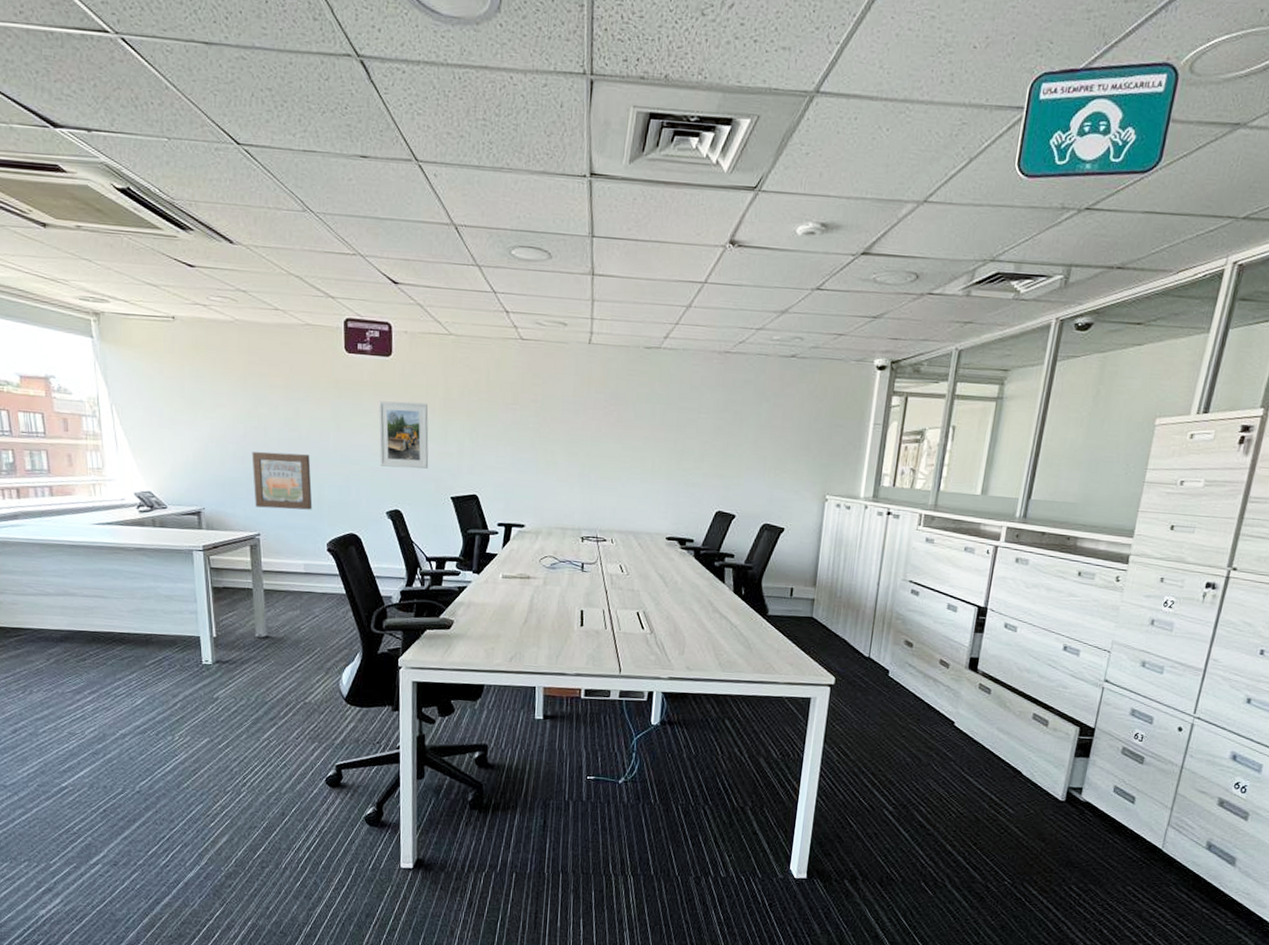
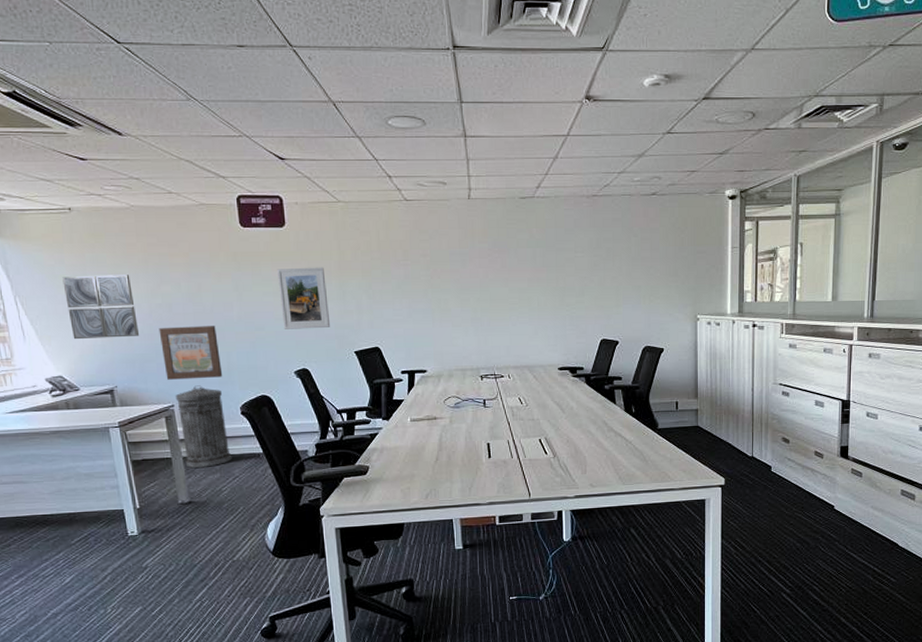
wall art: none [160,388,232,458] -> present [62,275,140,340]
trash can: none [262,516,314,603] -> present [175,385,232,468]

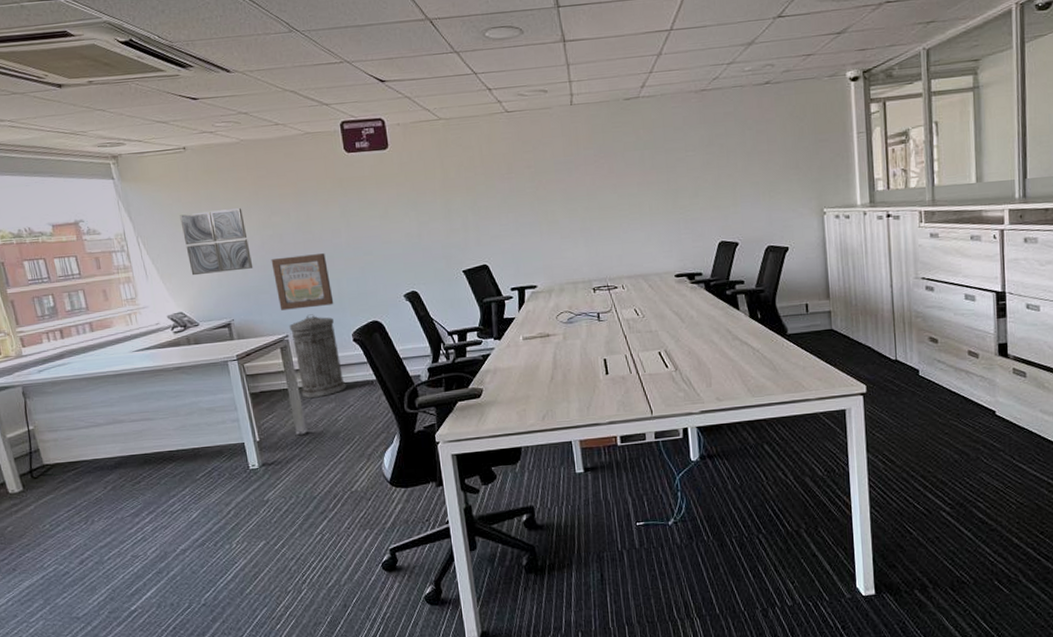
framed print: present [276,267,331,329] -> none [381,186,438,253]

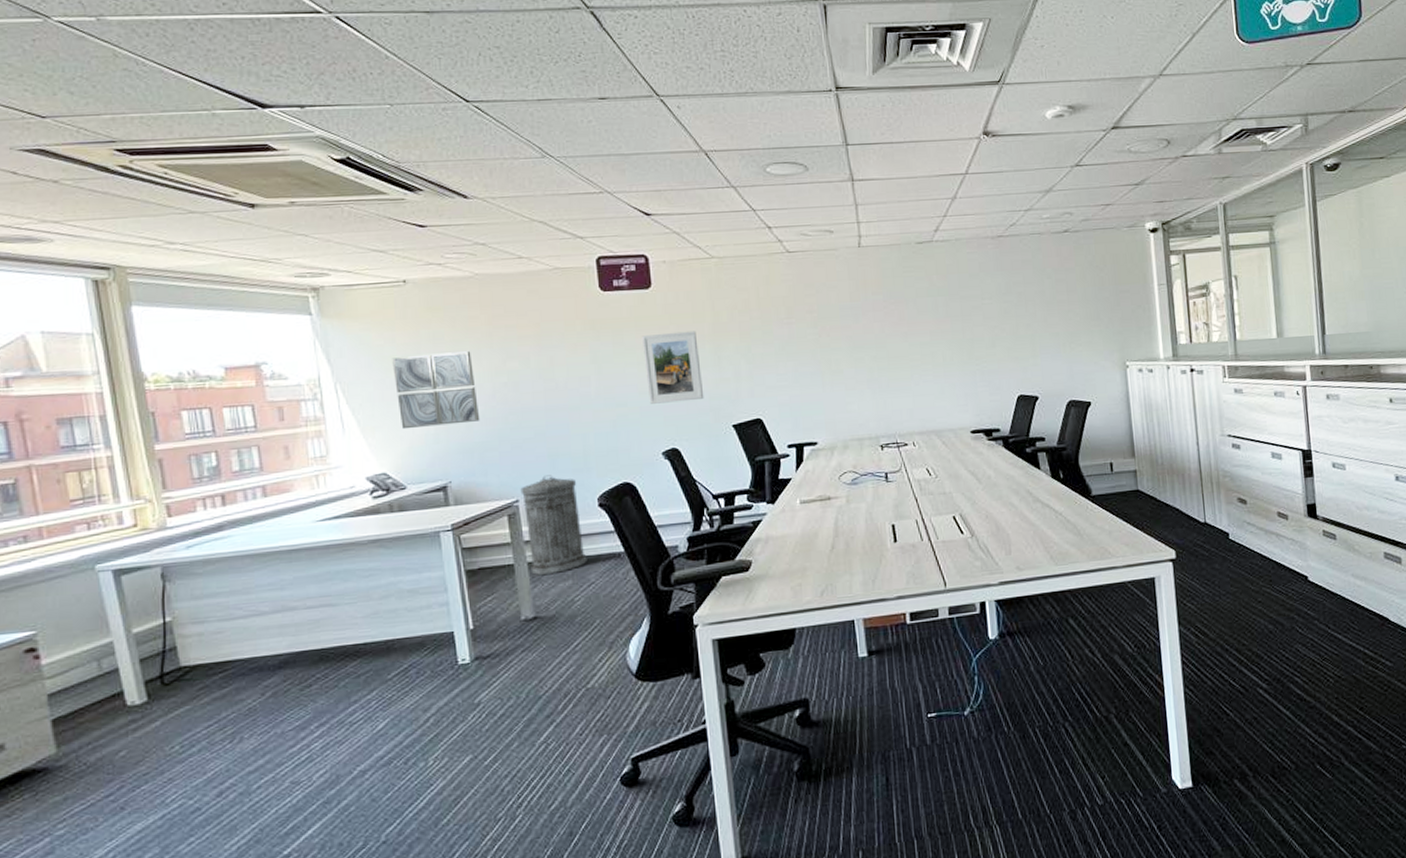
wall art: present [271,253,334,310] -> none [503,404,578,471]
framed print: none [381,186,438,253] -> present [641,331,704,404]

